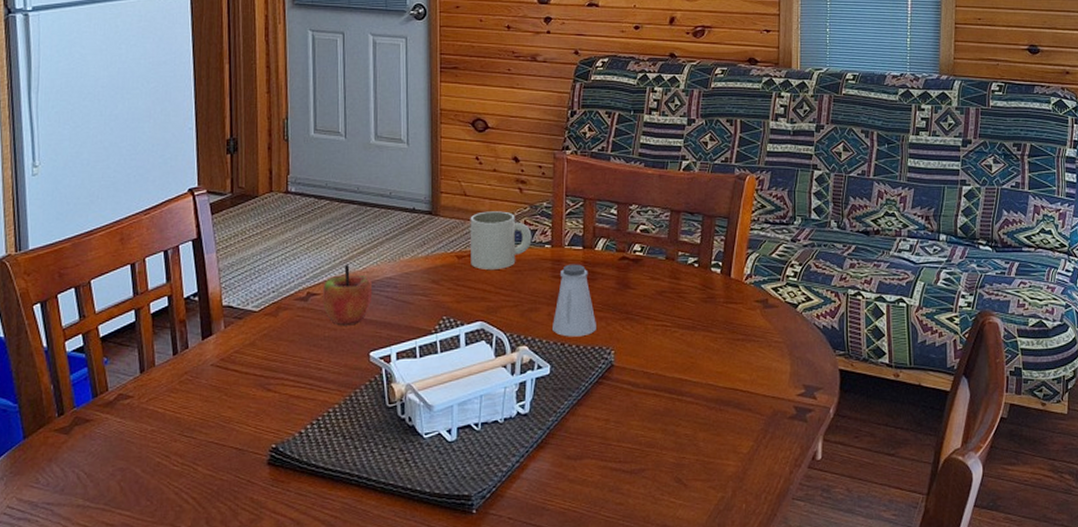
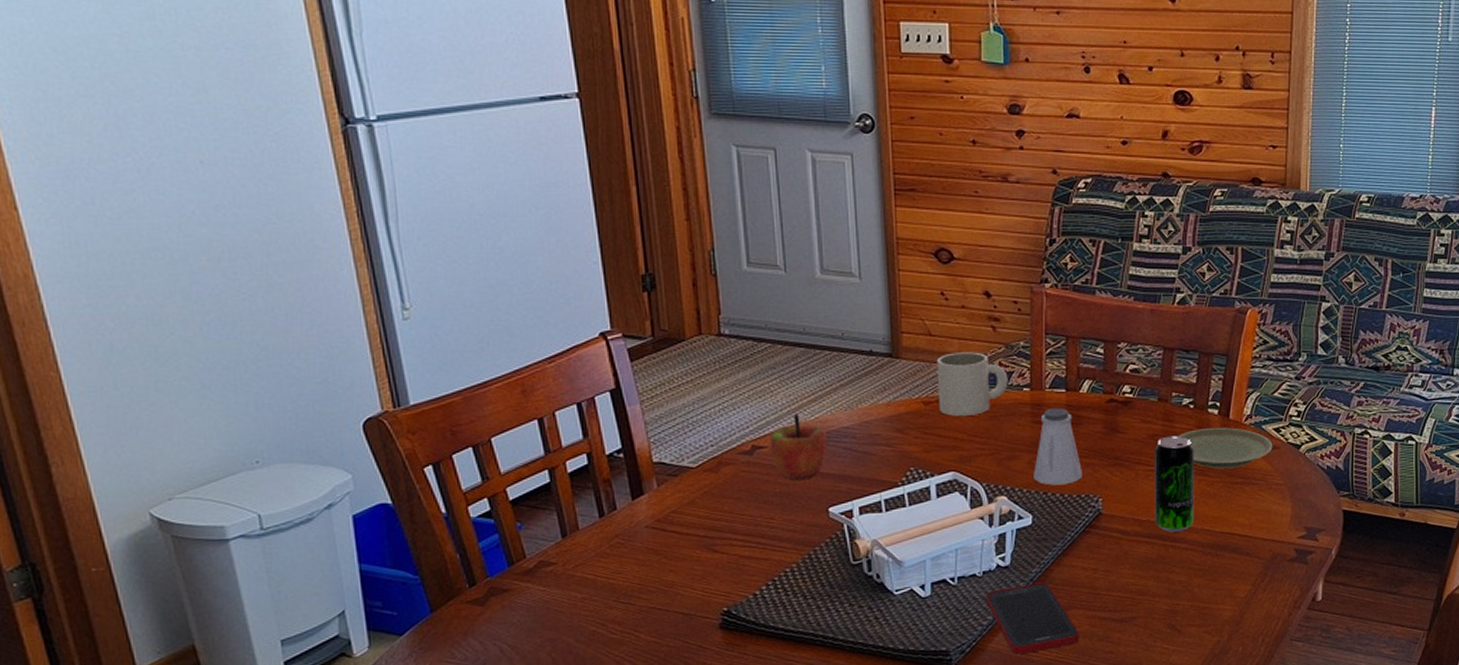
cell phone: none [506,431,592,502] -> present [986,582,1080,654]
beverage can: none [662,292,699,386] -> present [1154,435,1195,532]
plate: none [683,286,772,325] -> present [1177,428,1273,469]

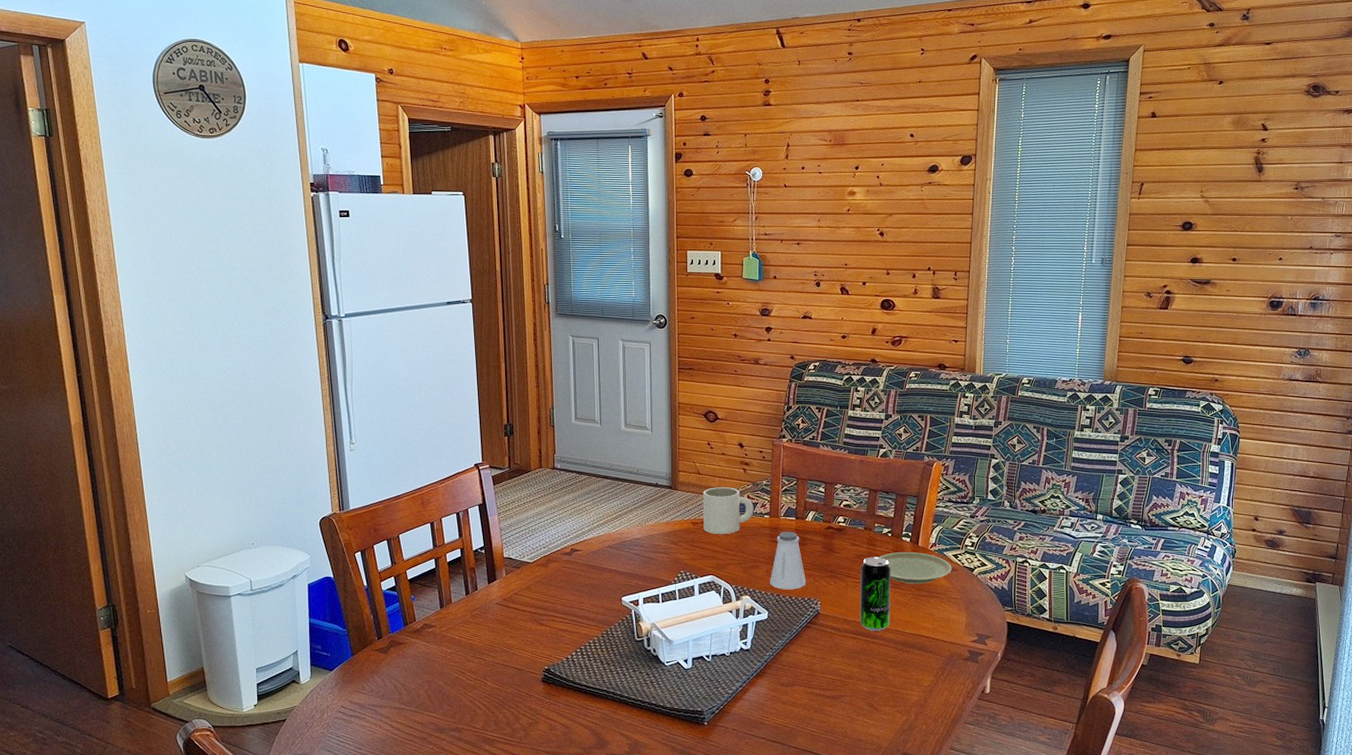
apple: present [770,413,828,481] -> none [584,527,624,576]
cell phone: present [986,582,1080,654] -> none [732,663,801,718]

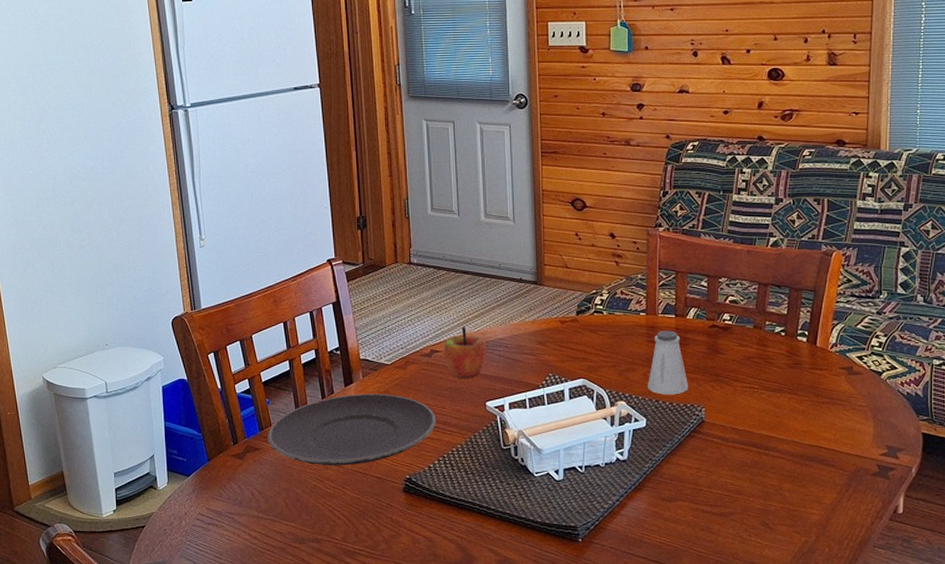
plate: none [411,590,575,658] -> present [267,393,437,466]
apple: none [584,527,624,576] -> present [444,326,487,379]
mug: present [702,487,754,534] -> none [571,282,628,333]
beverage can: present [859,557,891,631] -> none [749,358,785,442]
plate: present [878,552,952,584] -> none [770,354,856,389]

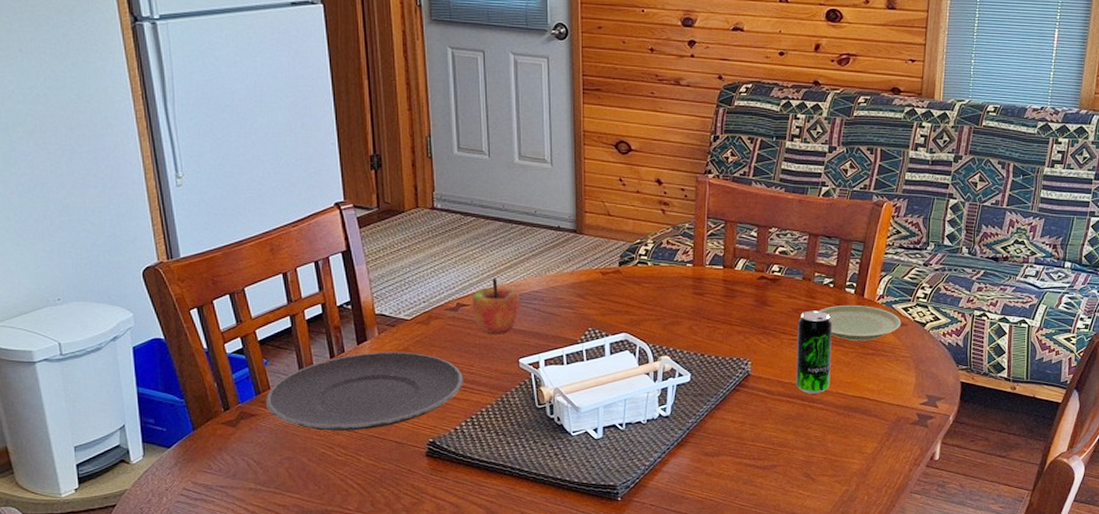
saltshaker: present [648,330,688,395] -> none [693,282,735,349]
beverage can: none [749,358,785,442] -> present [795,310,832,394]
plate: none [770,354,856,389] -> present [818,306,901,341]

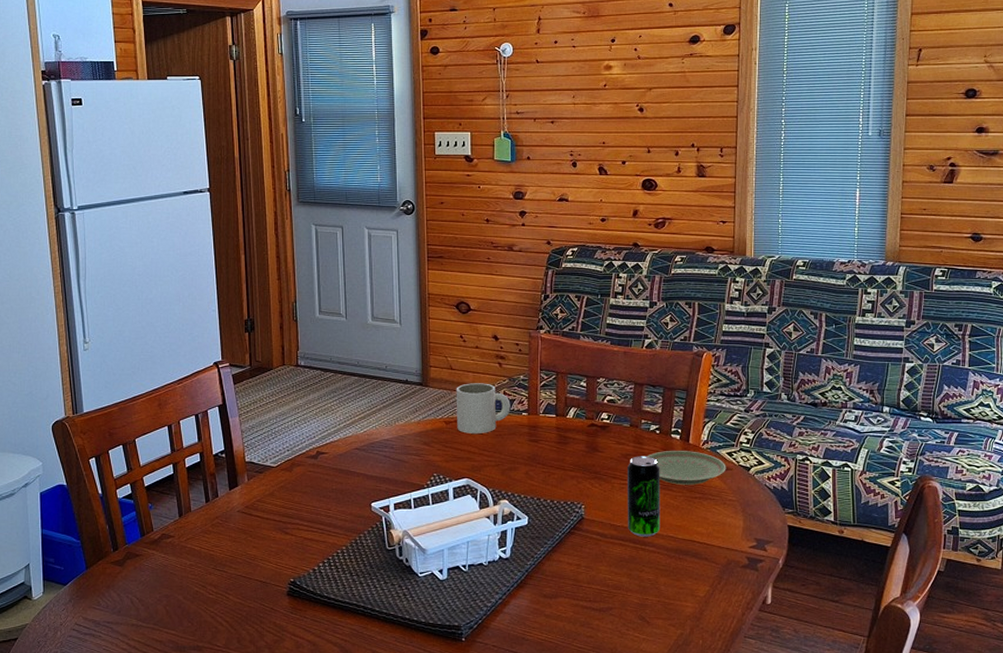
plate: present [265,352,464,431] -> none [148,496,322,570]
apple: present [472,277,520,335] -> none [330,427,373,480]
mug: none [614,231,674,285] -> present [456,383,511,434]

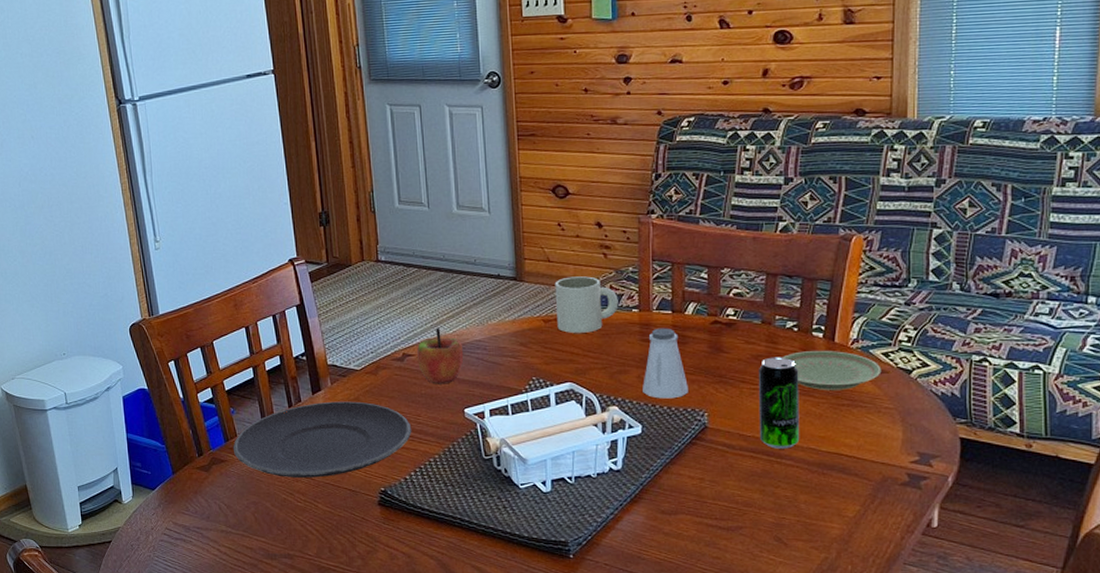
plate: none [148,496,322,570] -> present [233,401,412,478]
apple: none [330,427,373,480] -> present [417,327,464,384]
saltshaker: none [530,429,568,493] -> present [643,328,688,399]

